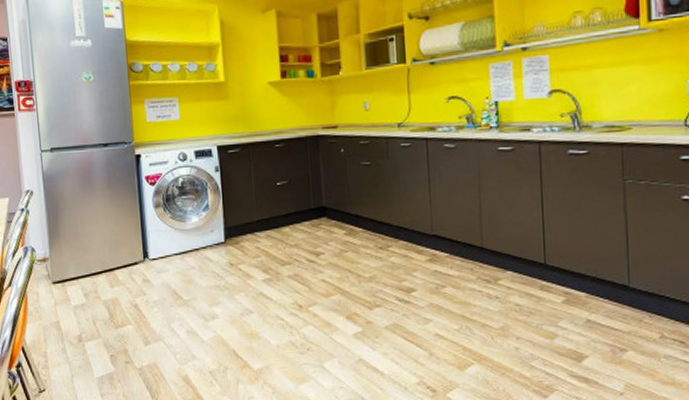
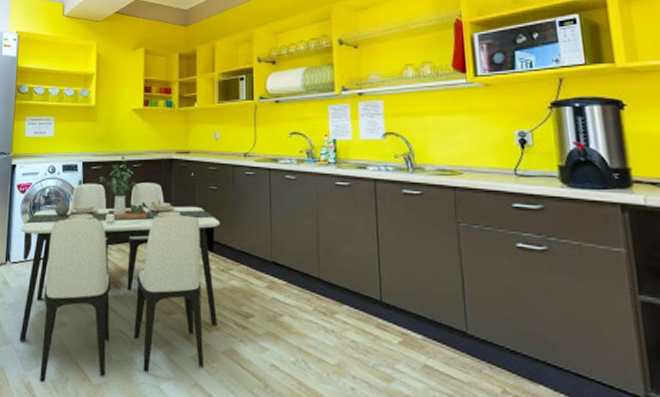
dining table: none [155,135,378,373] -> present [19,155,221,382]

